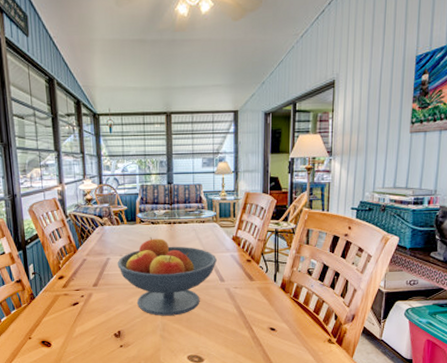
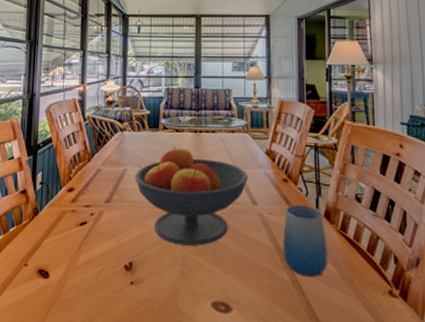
cup: none [246,280,282,334] -> present [283,205,328,278]

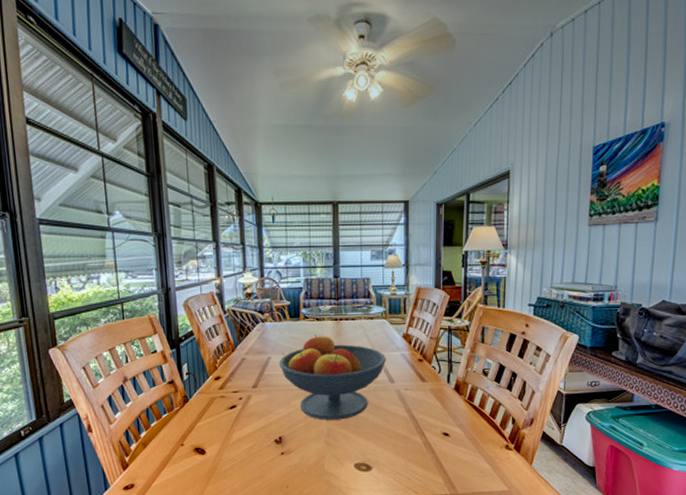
cup: present [283,205,328,278] -> none [417,381,456,439]

